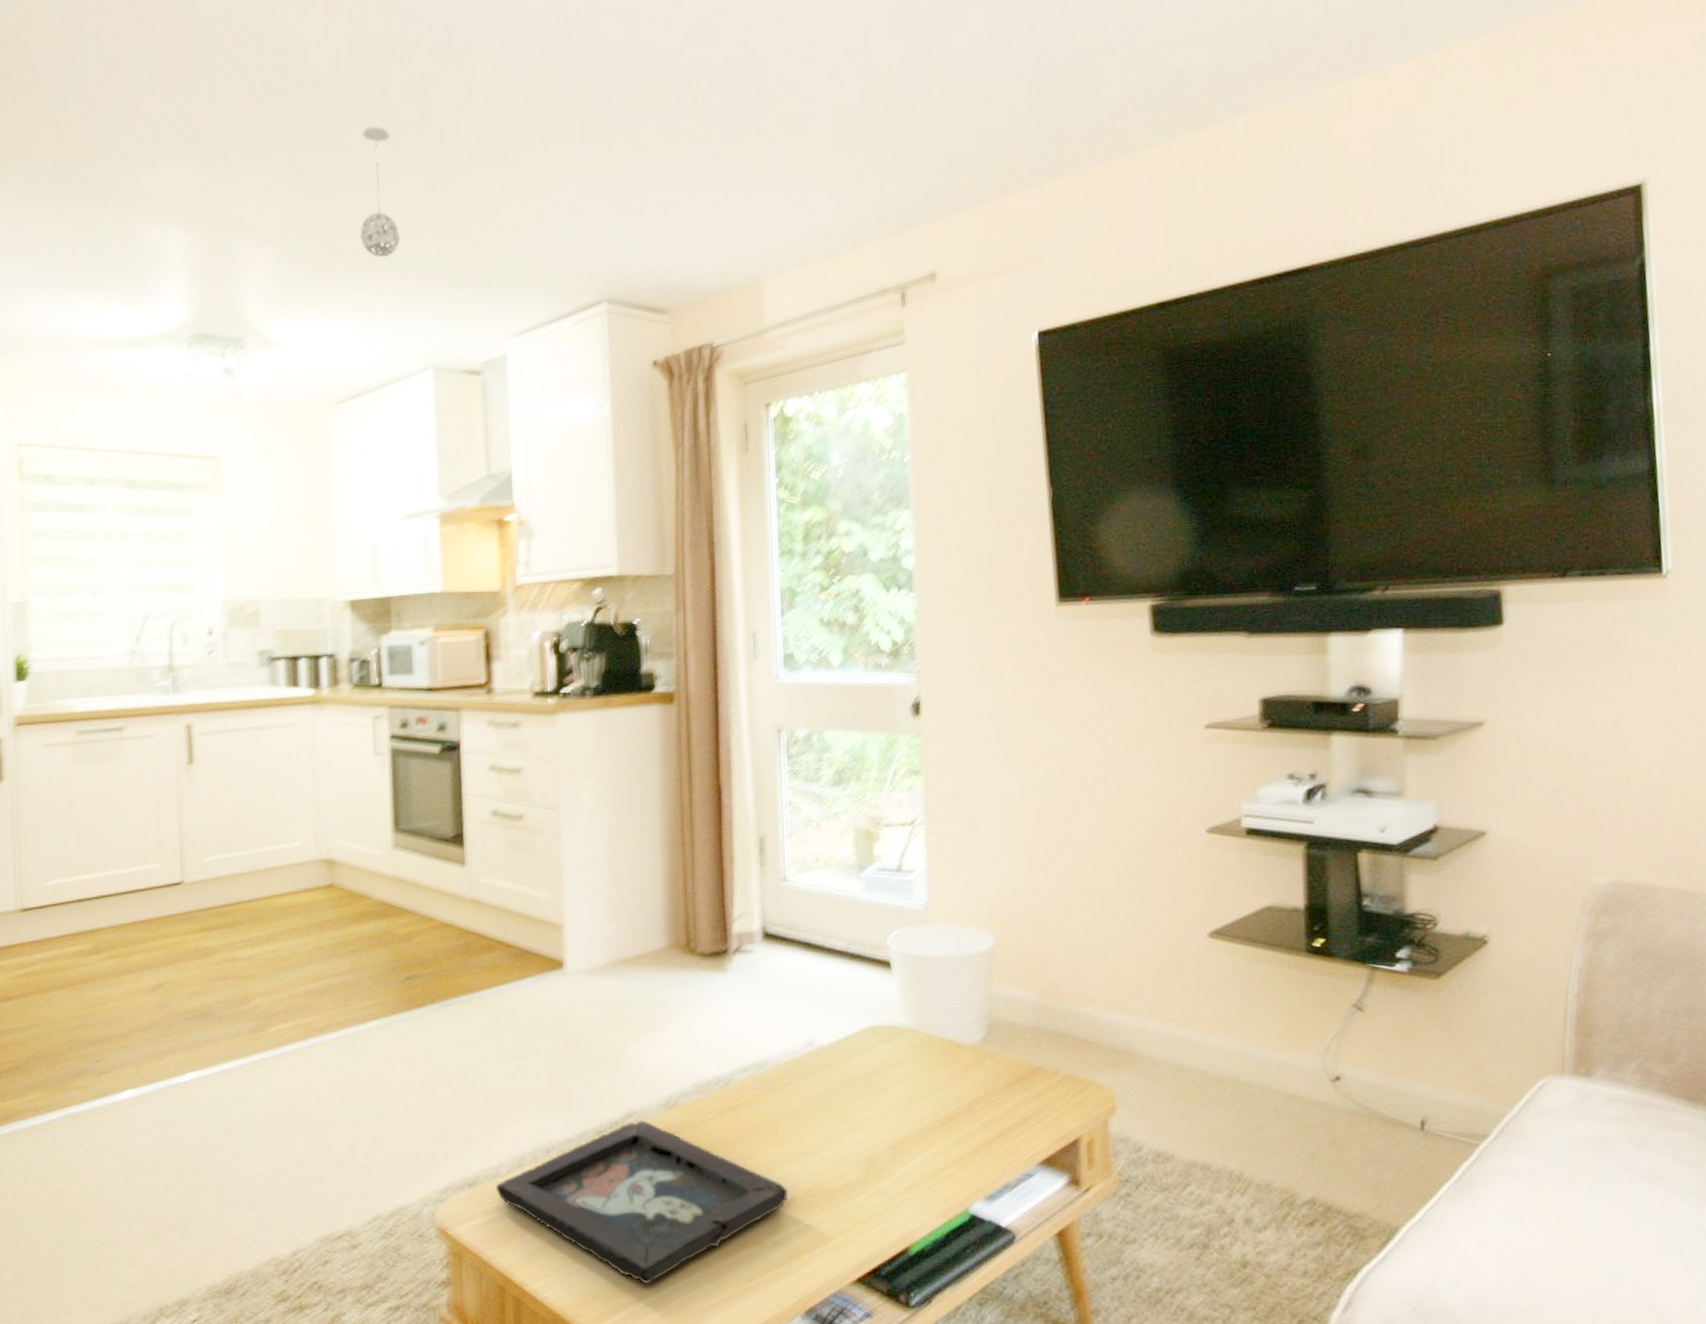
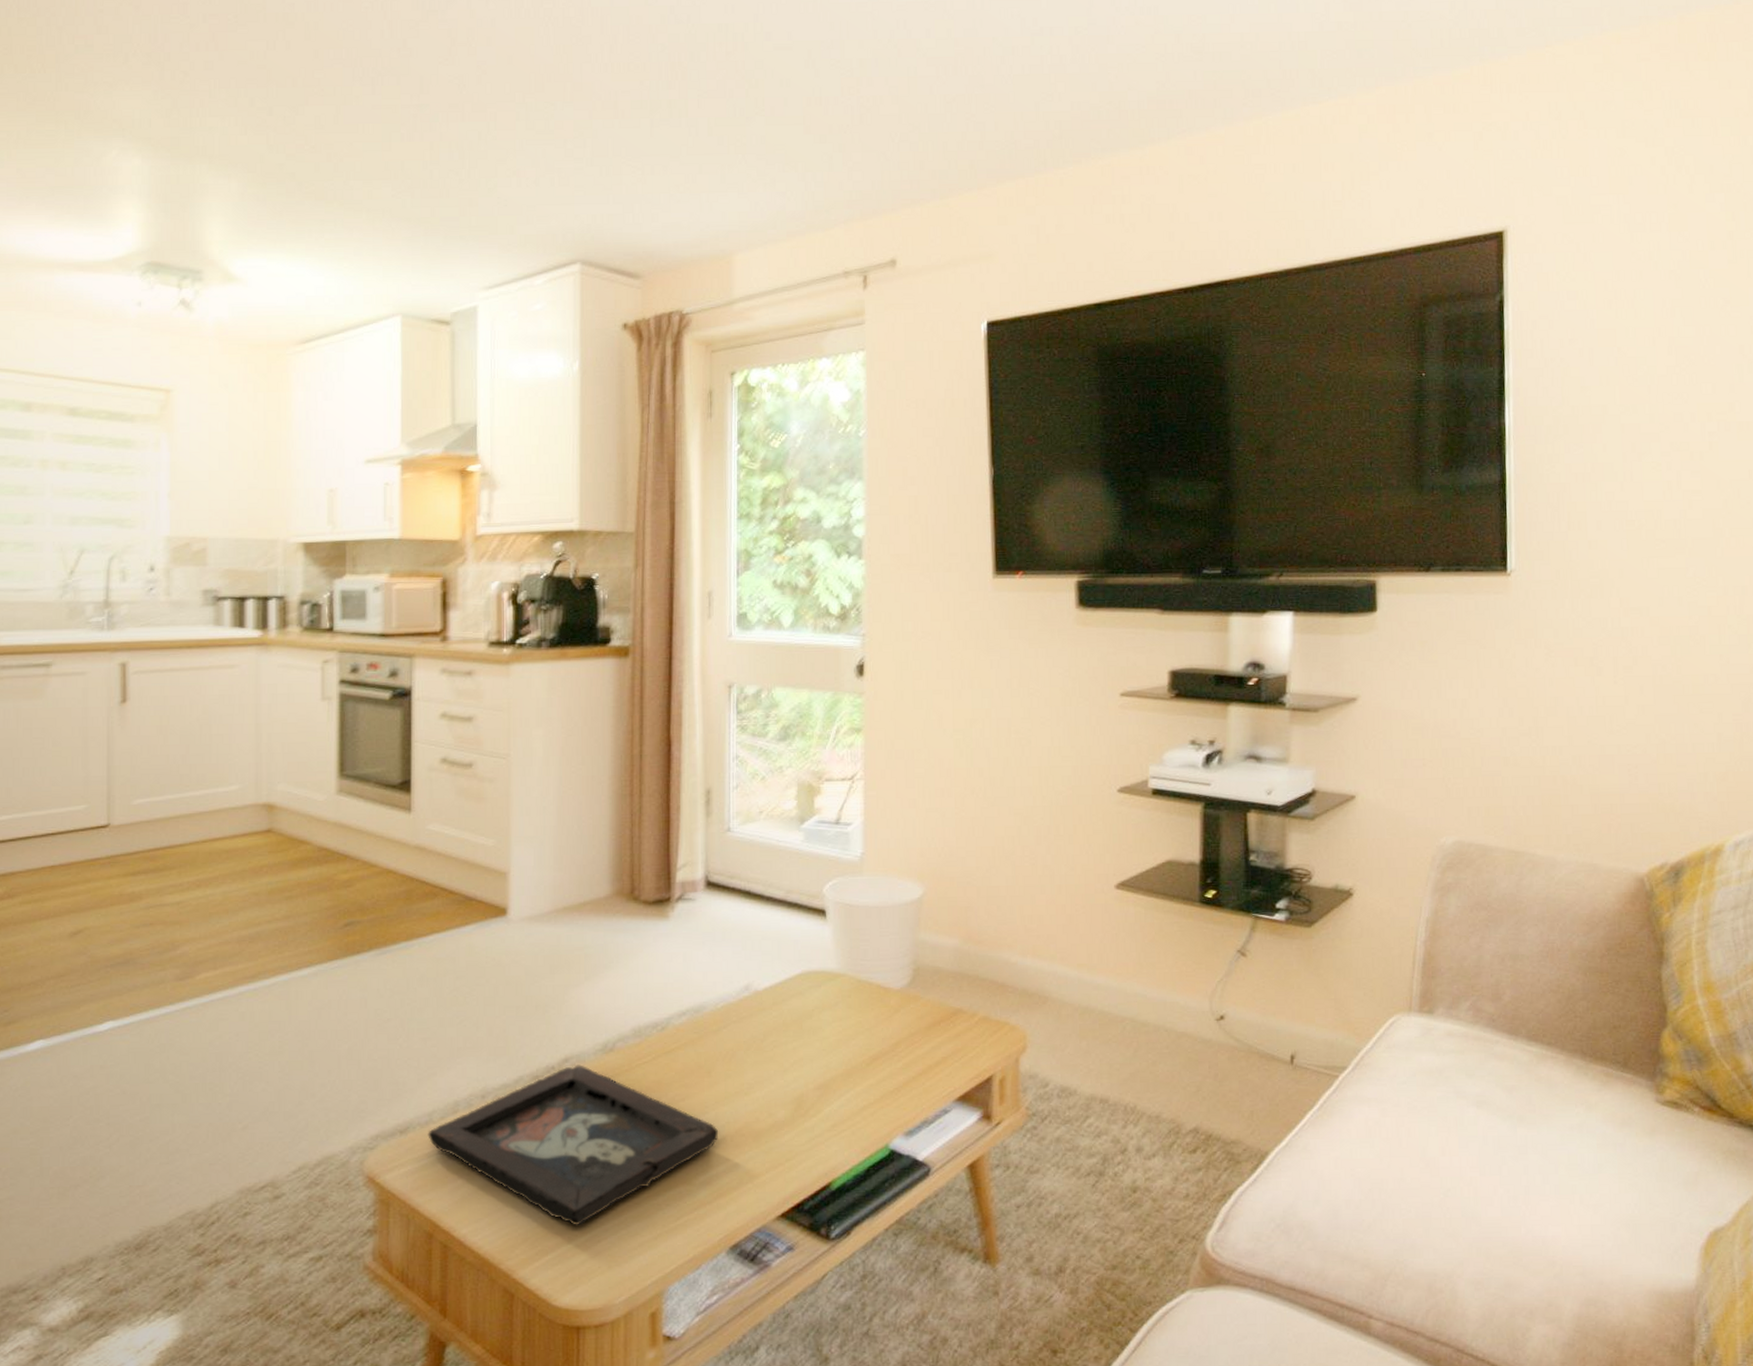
pendant light: present [360,126,400,257] -> none [331,69,373,201]

